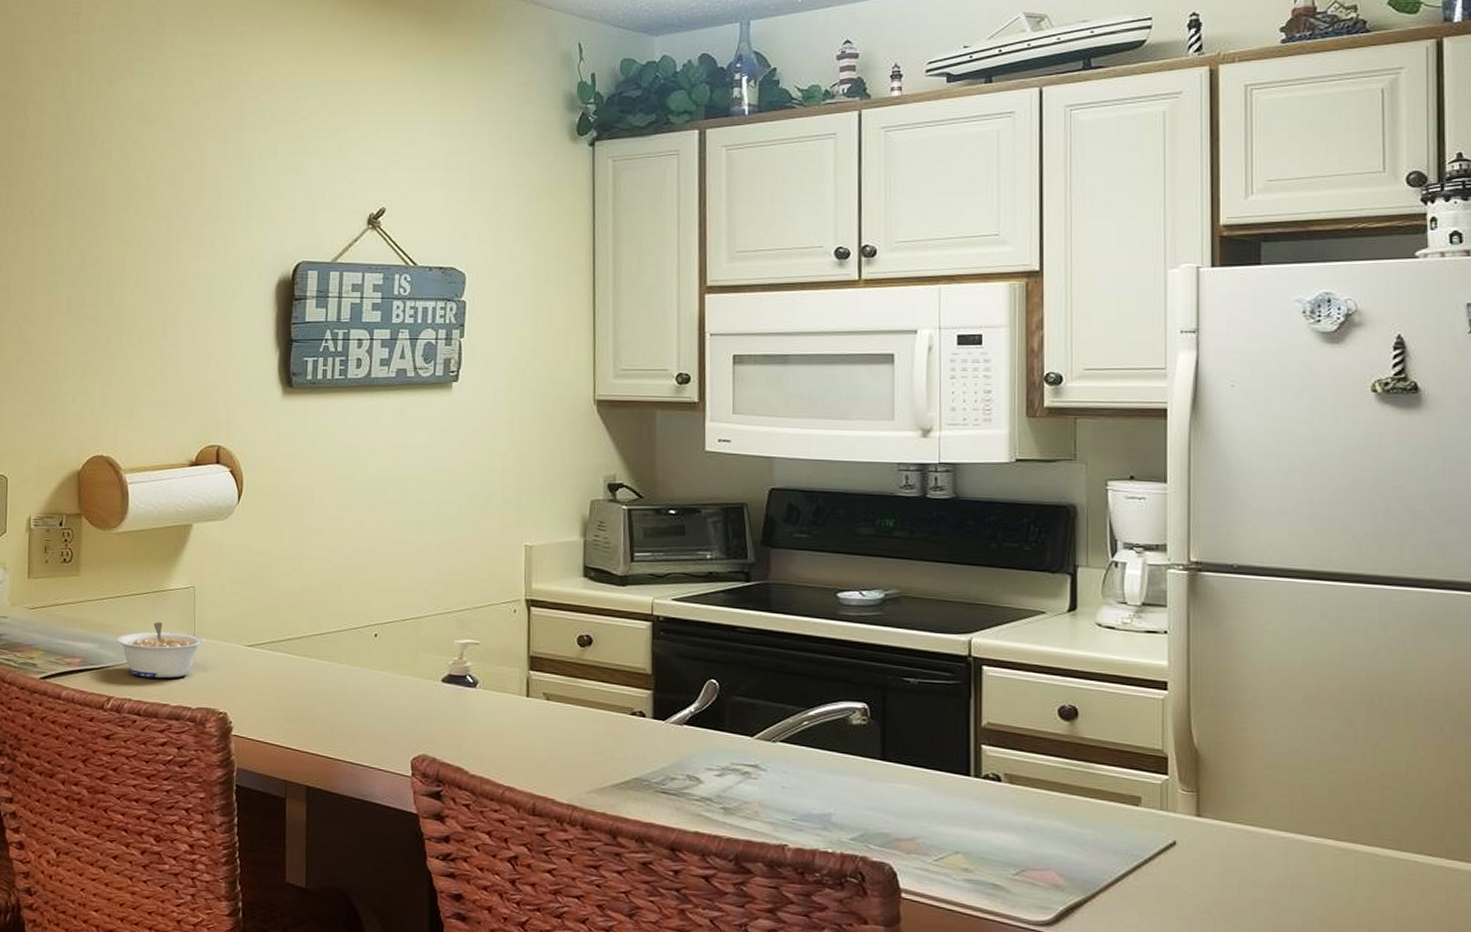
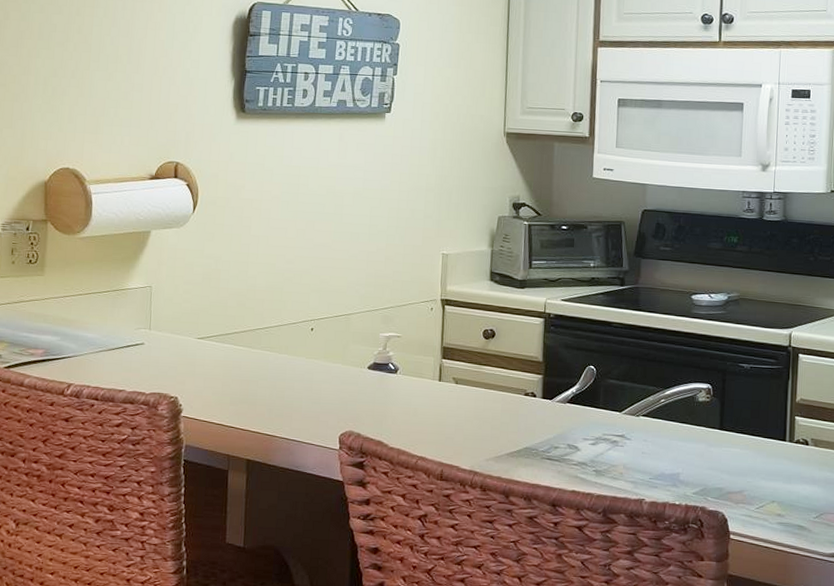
legume: present [117,622,204,679] -> none [78,317,158,367]

